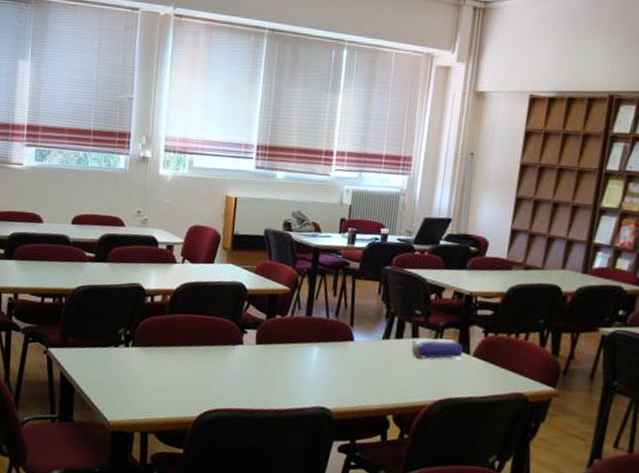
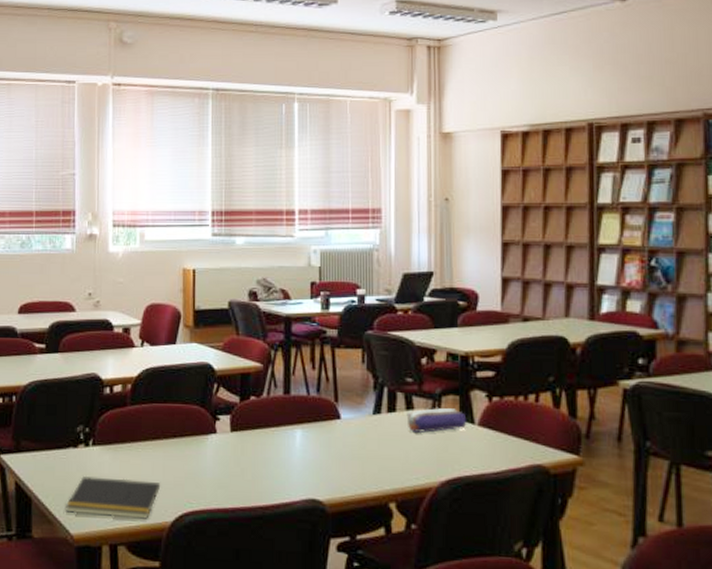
notepad: none [103,371,190,413] -> present [65,475,161,519]

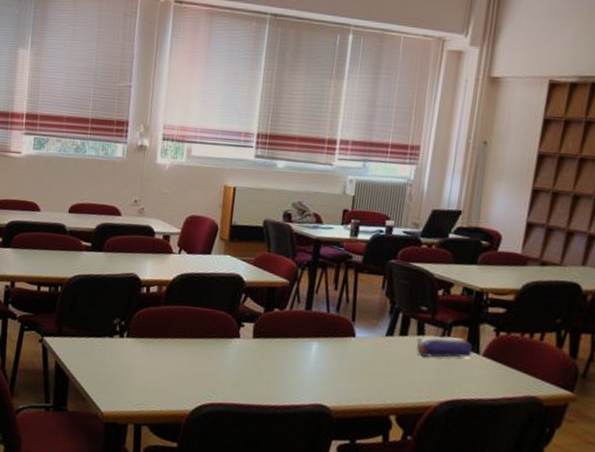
notepad: present [65,475,161,519] -> none [97,362,185,406]

